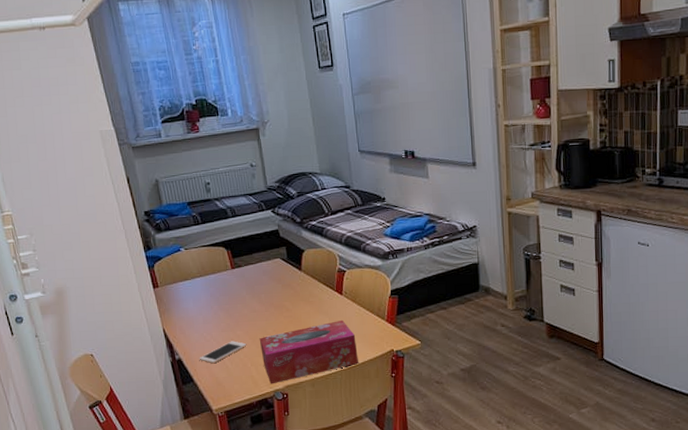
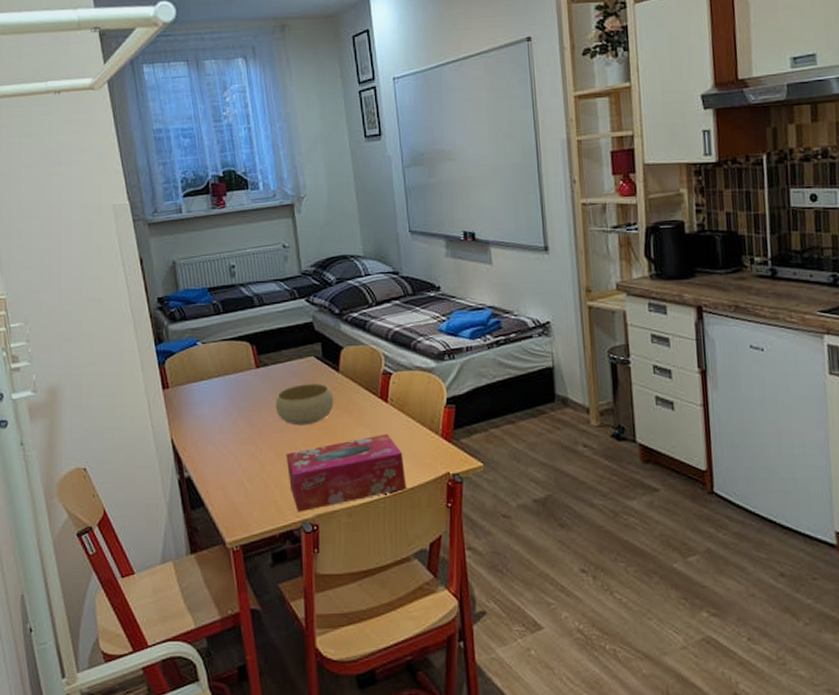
cell phone: present [199,341,247,364] -> none [212,456,271,484]
bowl: none [248,280,298,315] -> present [275,382,334,426]

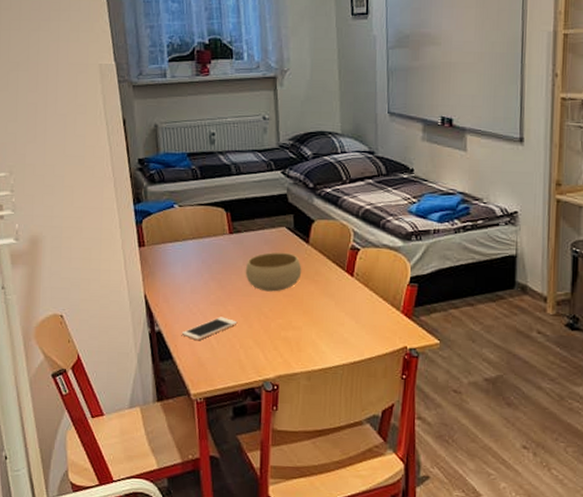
cell phone: none [212,456,271,484] -> present [181,316,238,341]
tissue box: present [286,433,406,512] -> none [252,305,365,372]

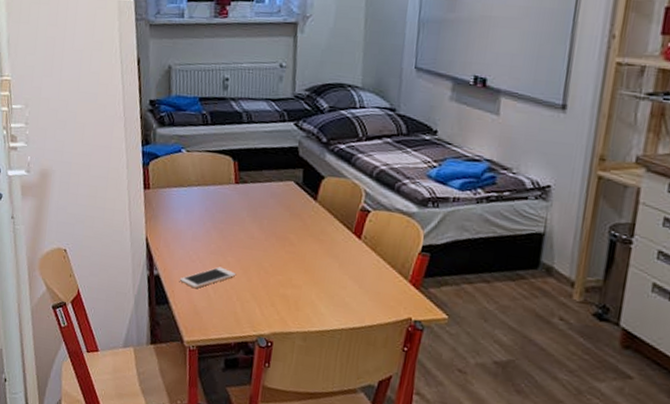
bowl: present [245,252,302,292] -> none [248,206,307,247]

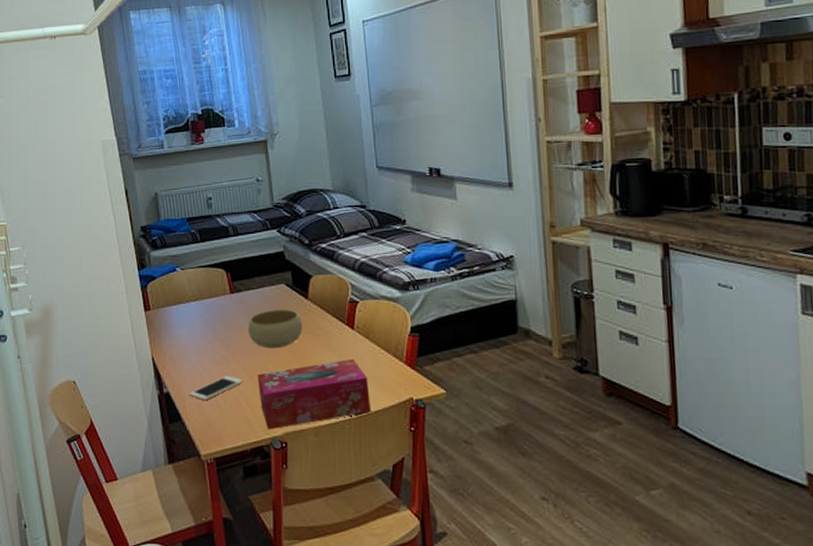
bowl: none [248,206,307,247] -> present [247,308,303,349]
tissue box: none [251,269,368,327] -> present [257,358,371,430]

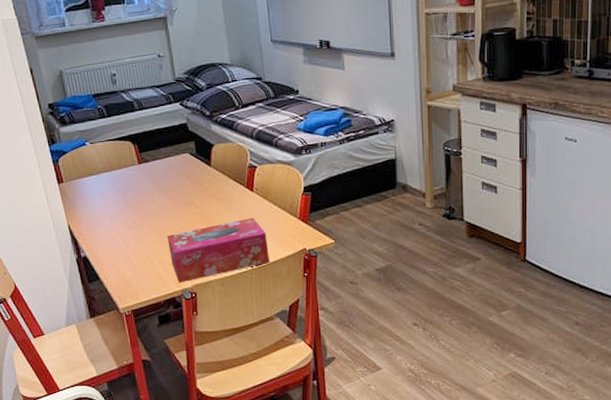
cell phone: present [189,375,243,401] -> none [105,238,154,262]
bowl: present [247,308,303,349] -> none [156,175,207,212]

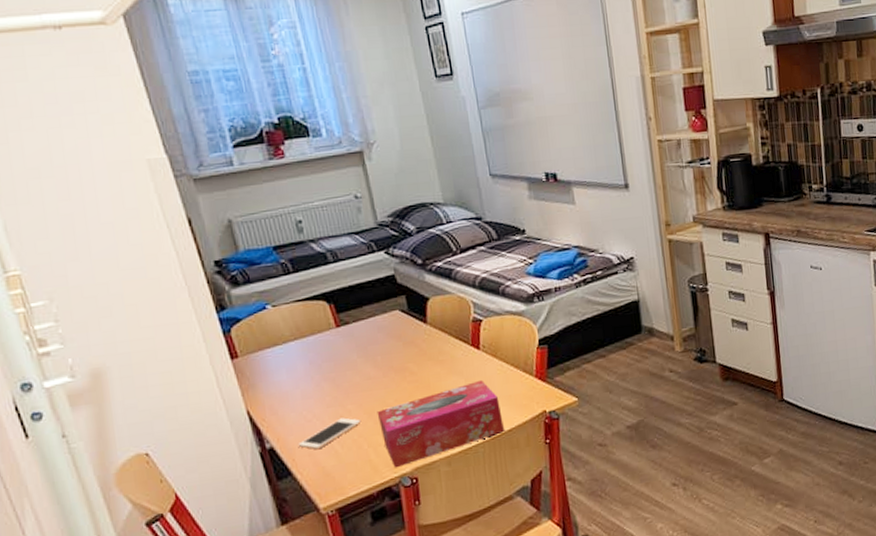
cell phone: none [105,238,154,262] -> present [298,418,362,450]

